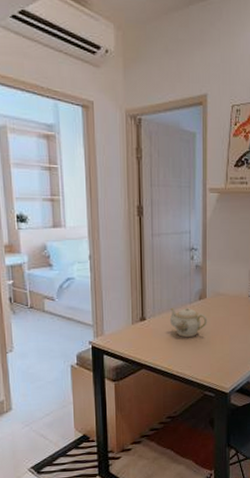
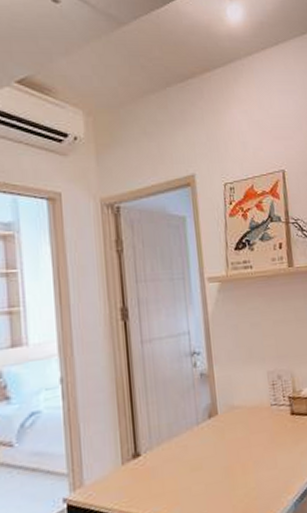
teapot: present [169,307,207,337] -> none [172,430,222,473]

